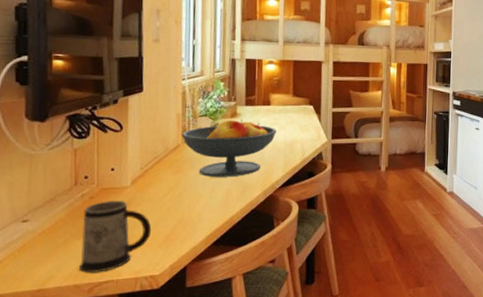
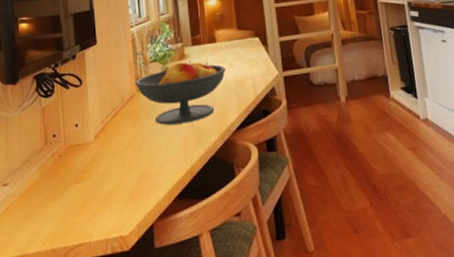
mug: present [79,200,152,273] -> none [55,157,117,236]

